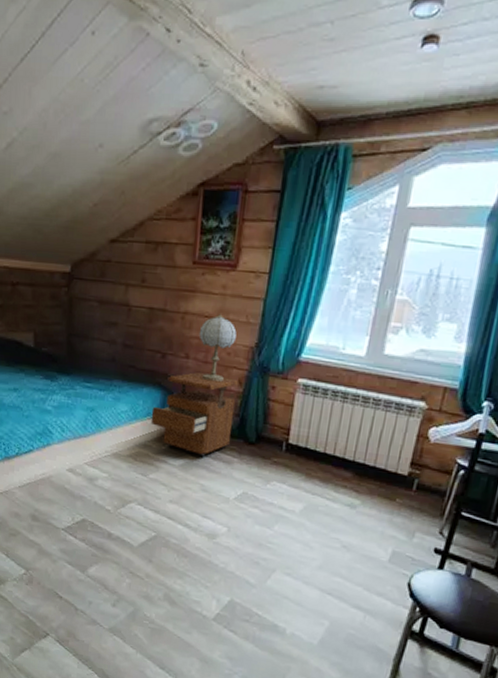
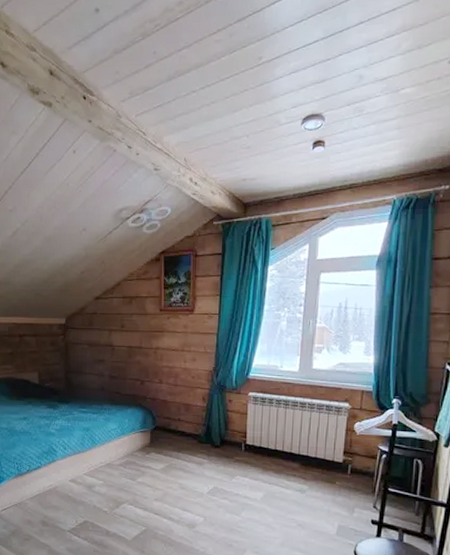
nightstand: present [150,372,240,457] -> none [135,394,203,461]
table lamp: present [198,314,237,383] -> none [168,347,198,400]

